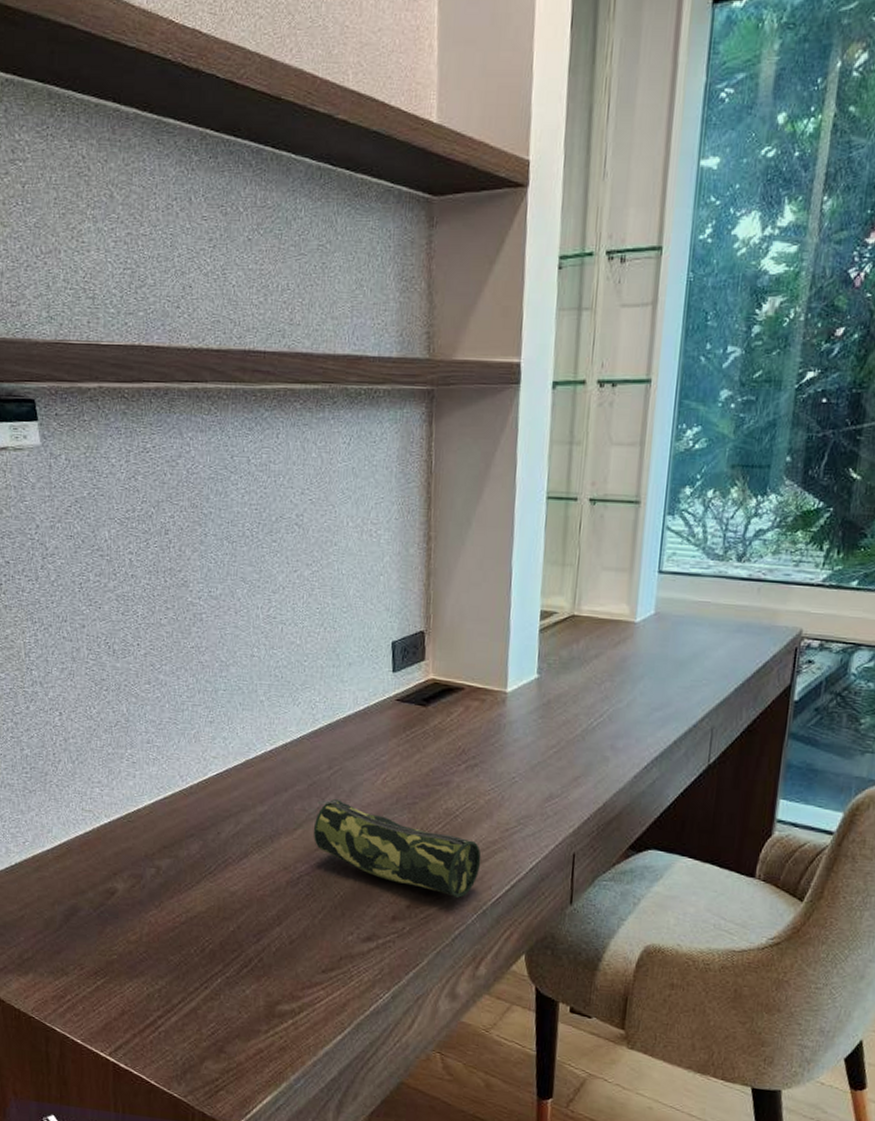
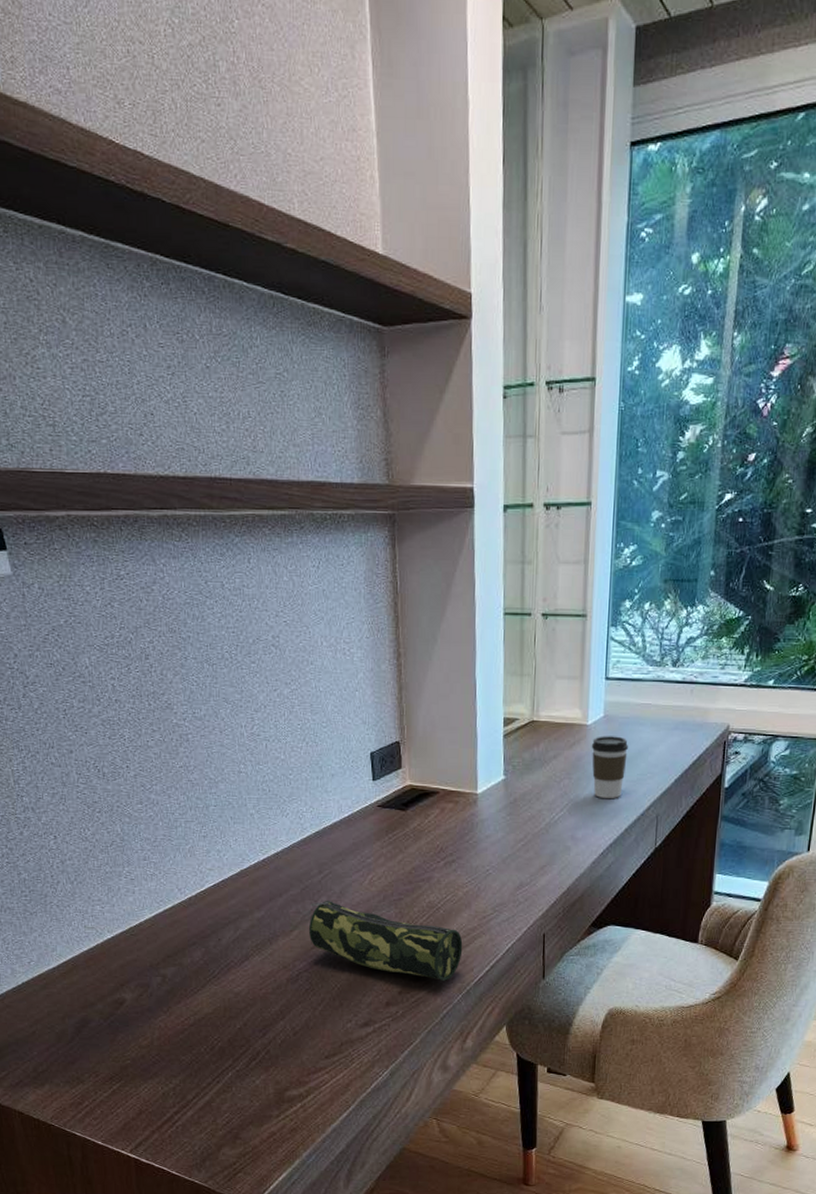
coffee cup: none [638,635,682,707] -> present [591,736,628,799]

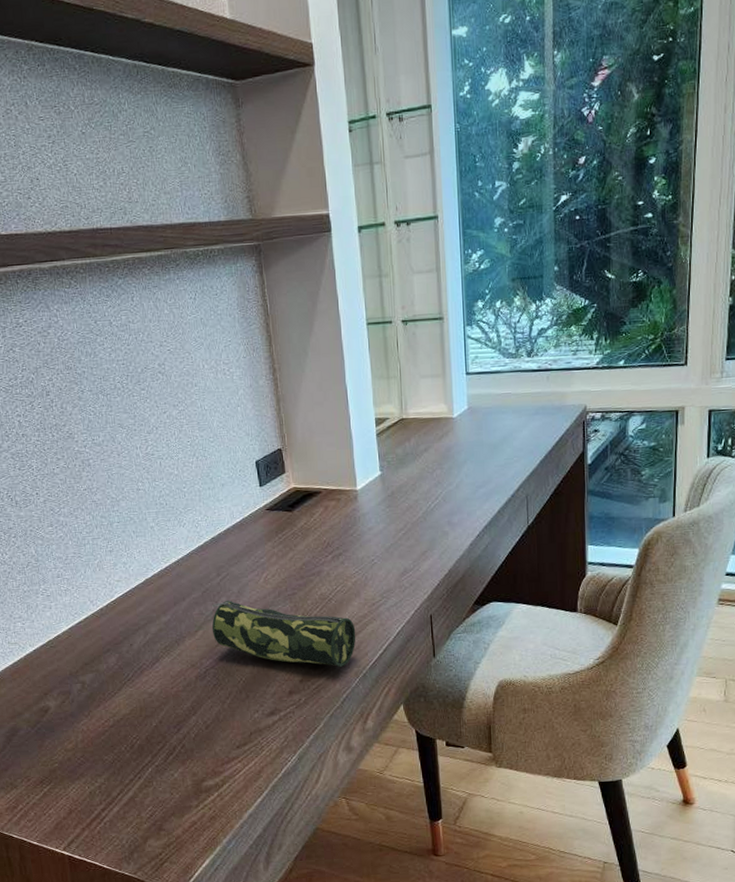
coffee cup: present [591,736,628,799] -> none [458,425,493,485]

